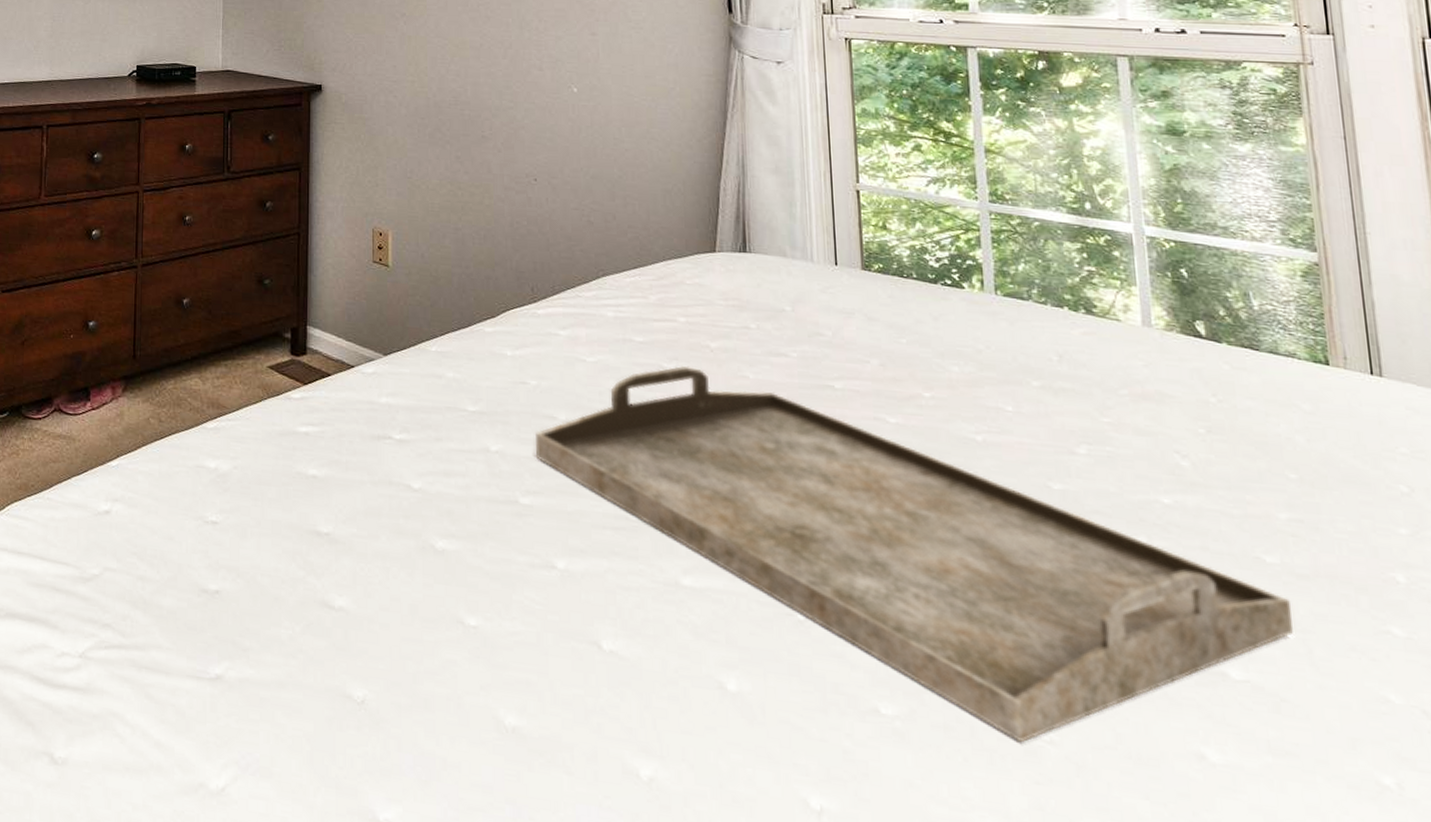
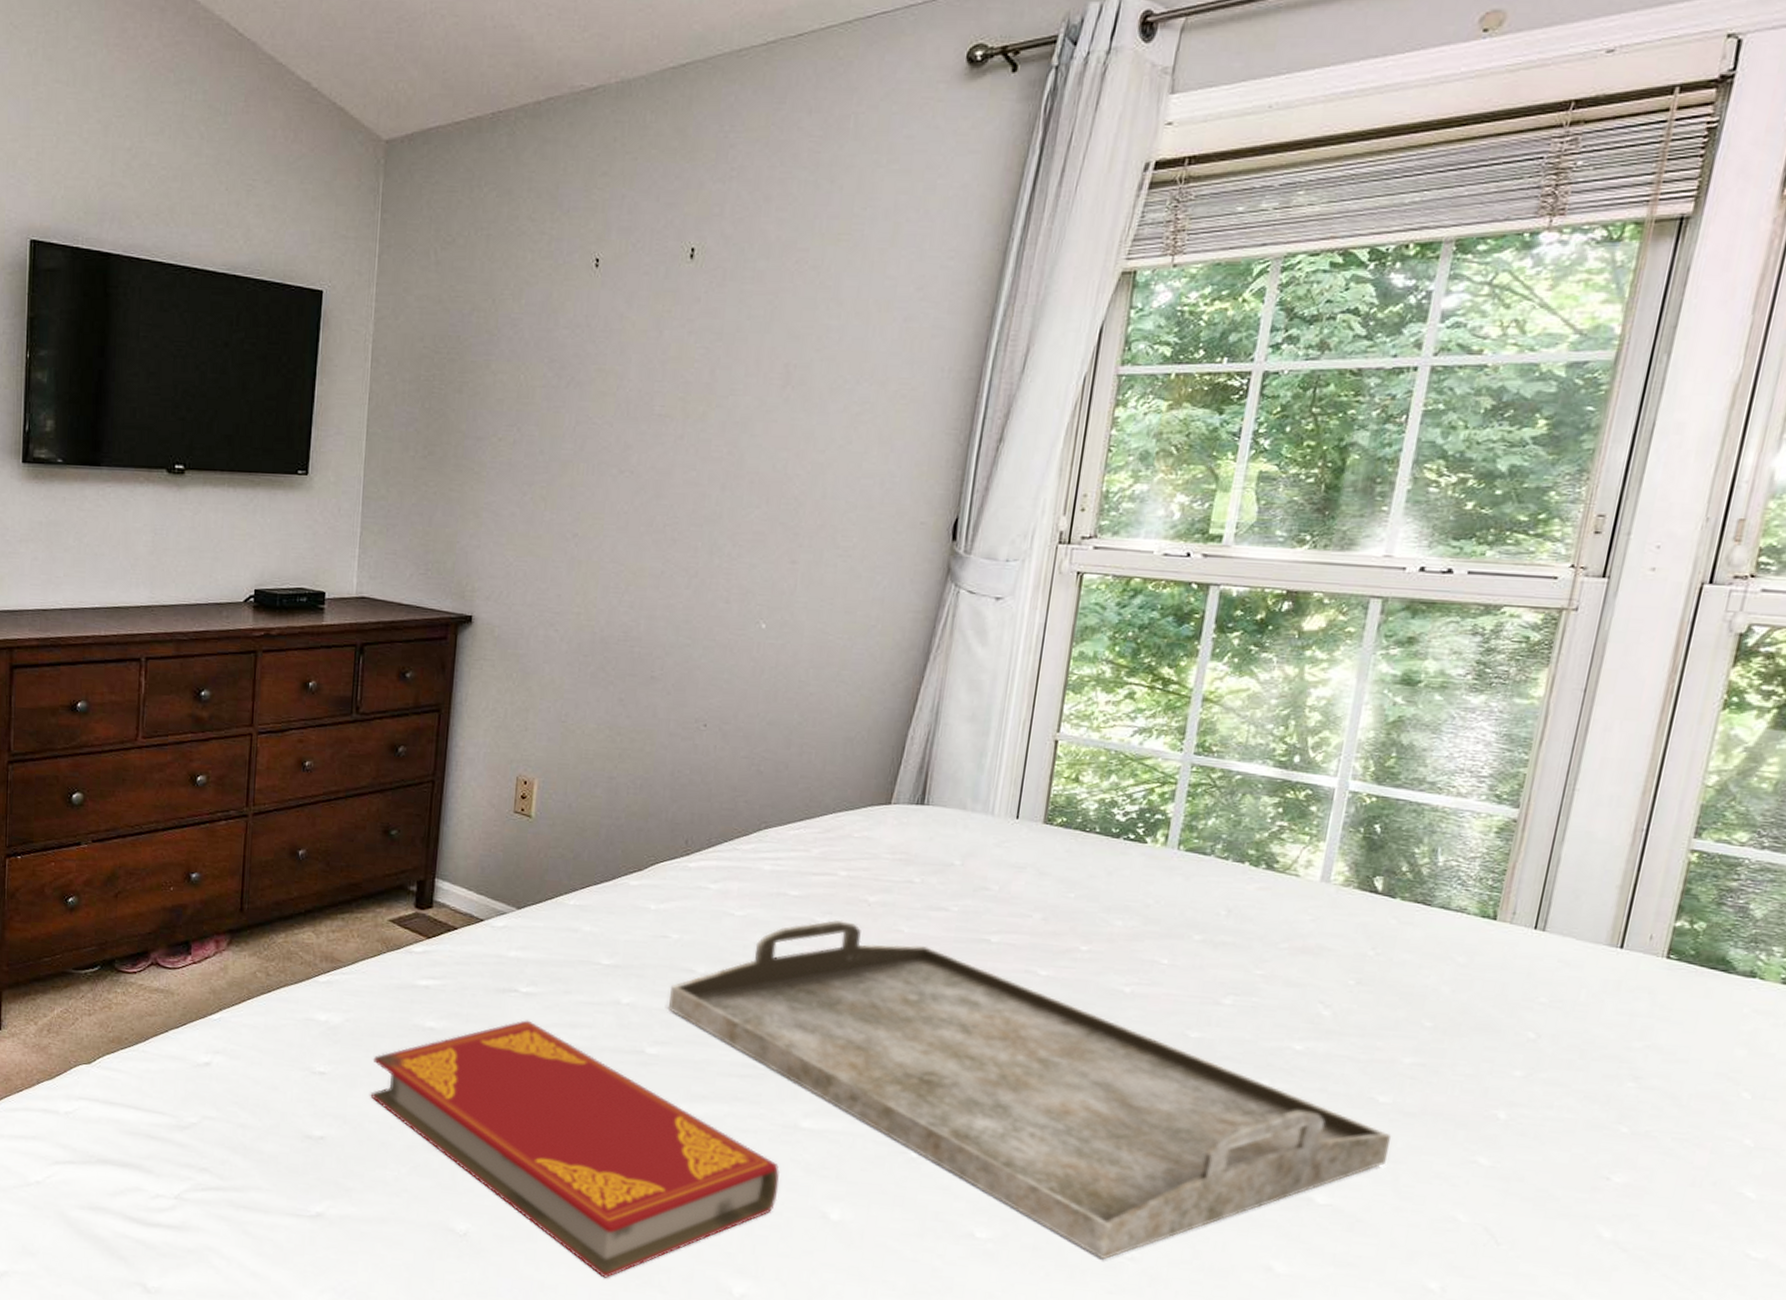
hardback book: none [261,468,671,756] -> present [370,1020,780,1278]

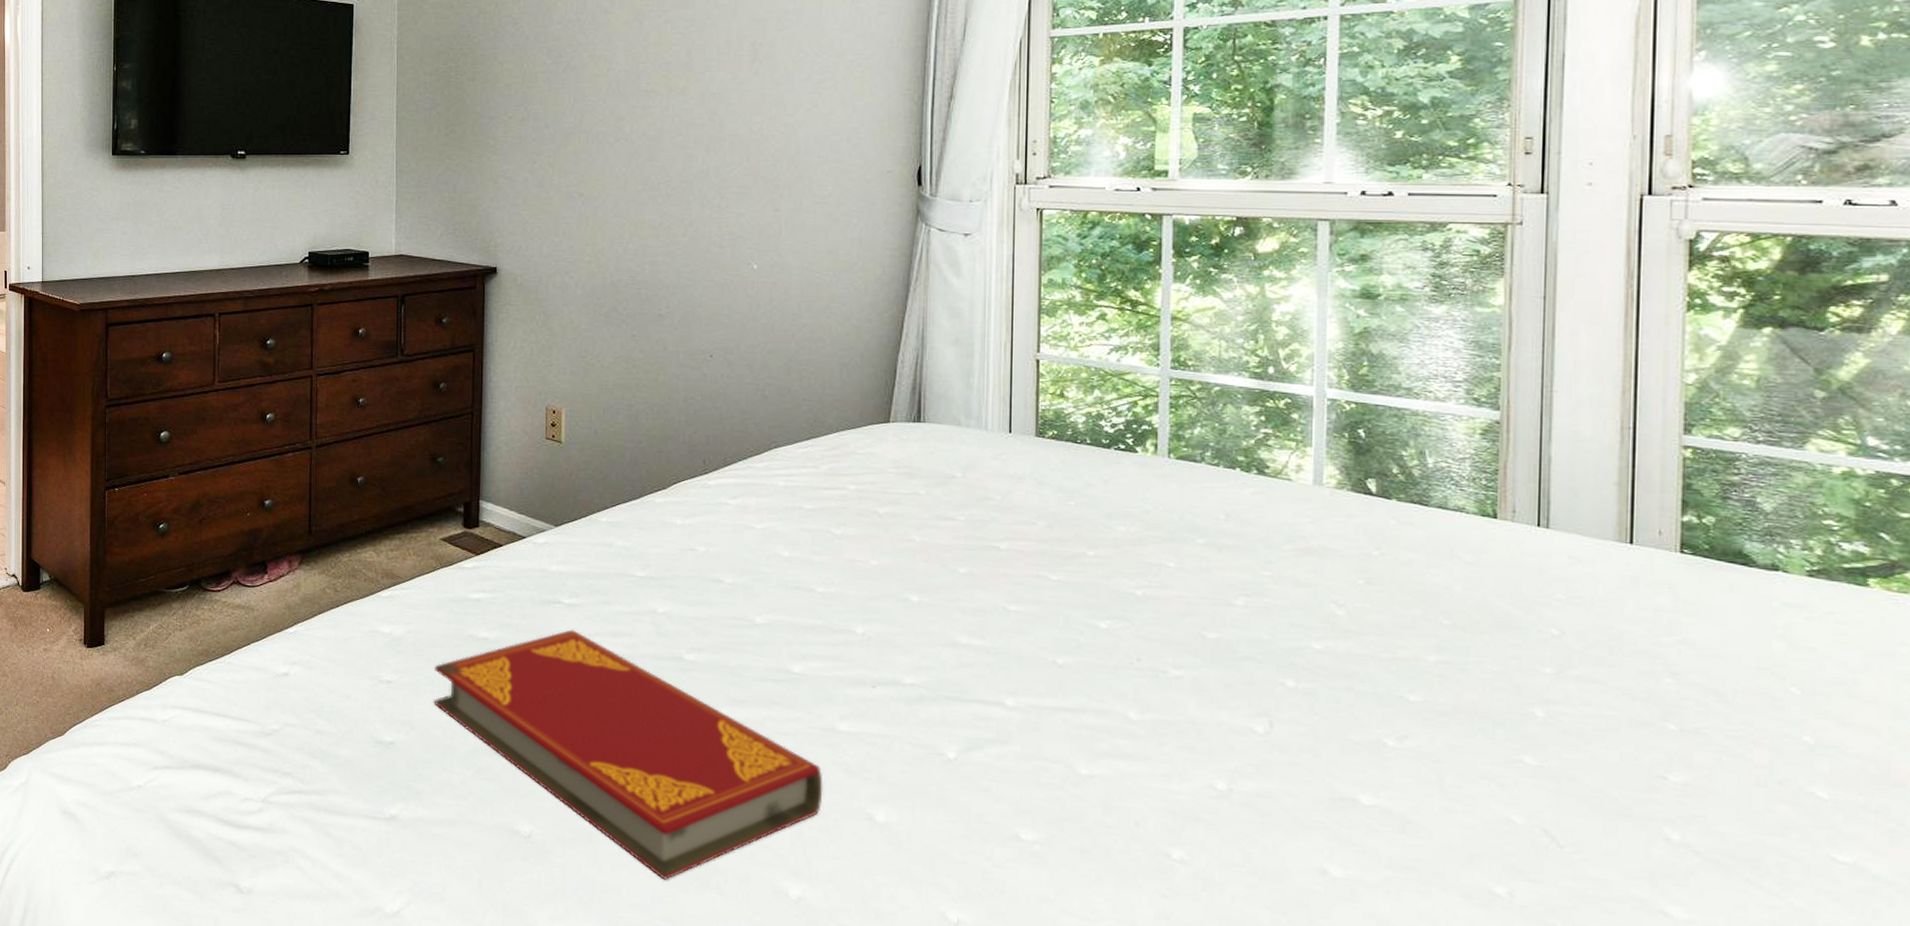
serving tray: present [669,919,1392,1260] -> none [702,530,1429,863]

